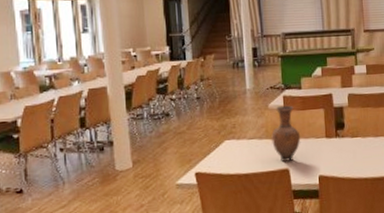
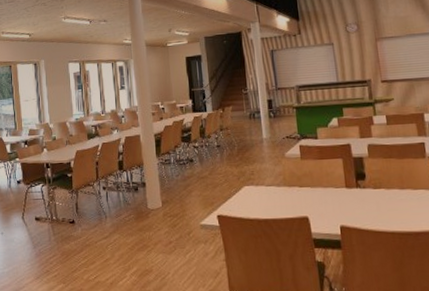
vase: present [271,105,301,162] -> none [289,154,320,209]

